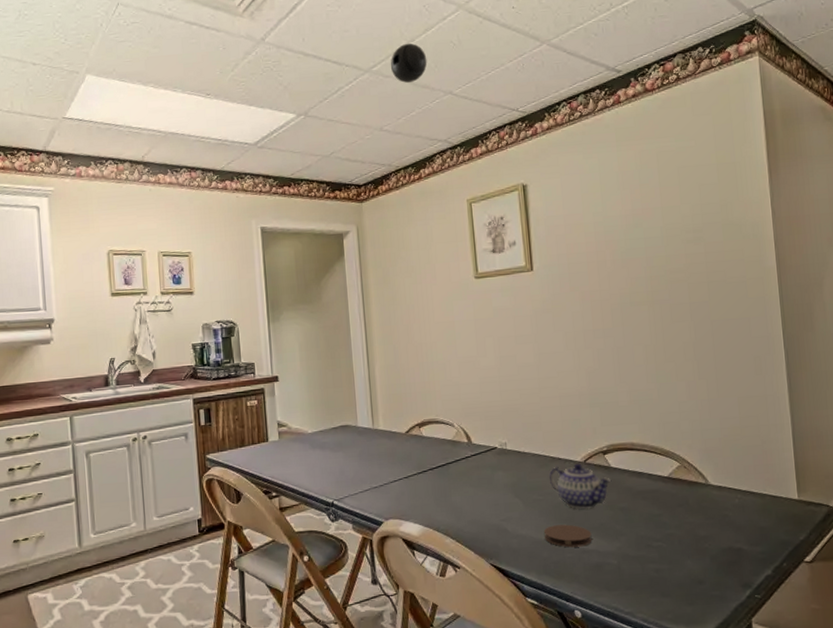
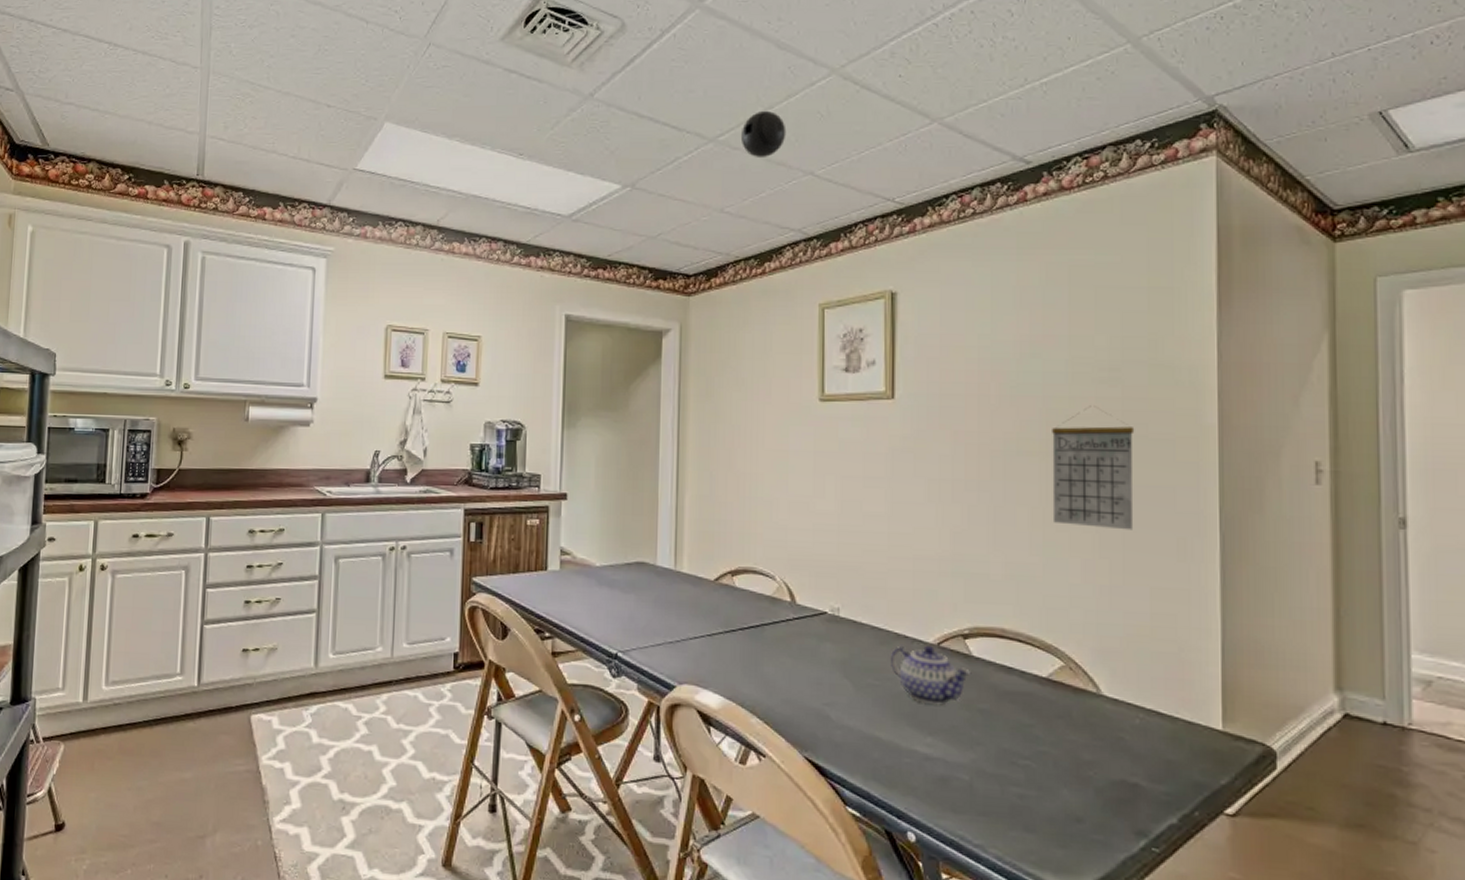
coaster: present [544,524,592,548] -> none [876,719,939,752]
calendar: none [655,261,721,356] -> present [1052,406,1135,530]

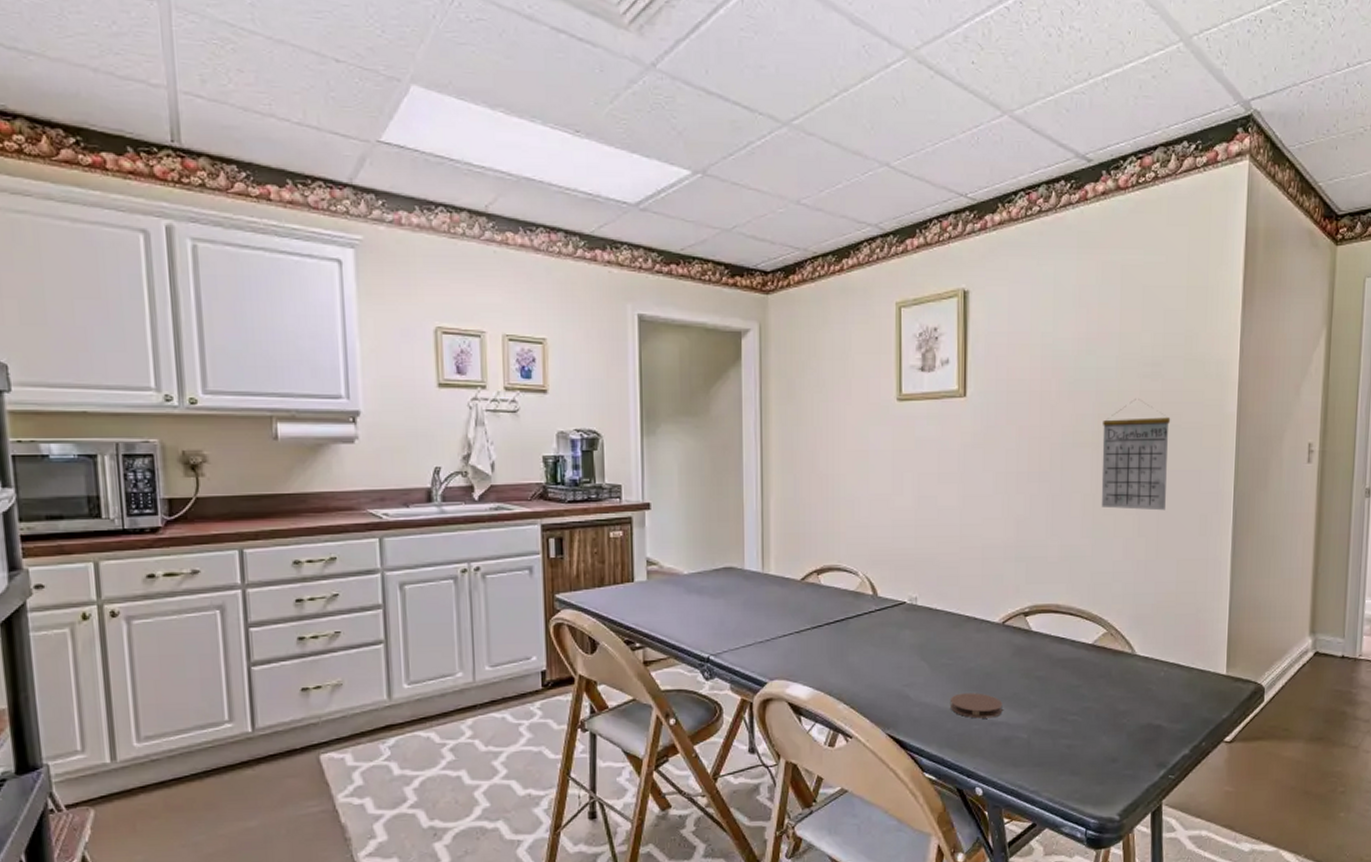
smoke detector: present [740,110,787,157] -> none [815,93,862,145]
coaster: none [876,719,939,752] -> present [949,693,1003,719]
teapot: present [891,645,972,706] -> none [962,624,1031,677]

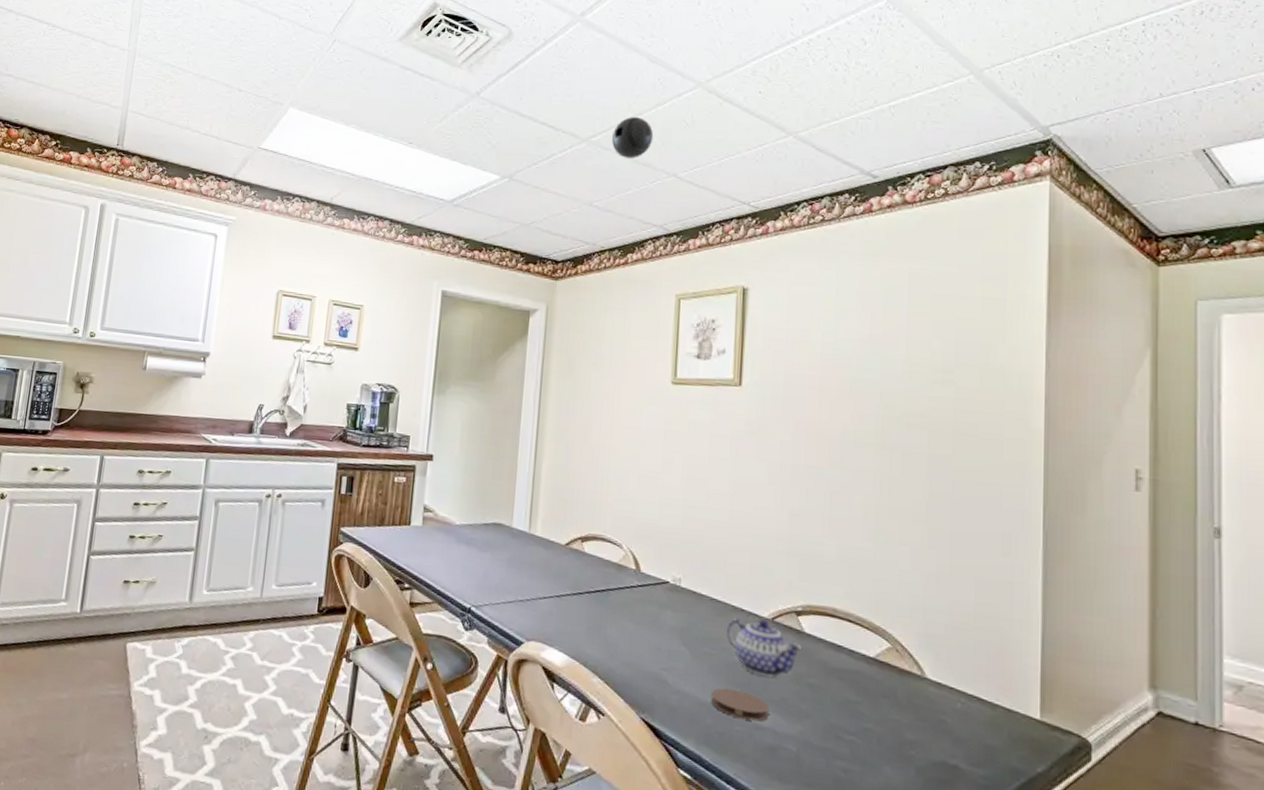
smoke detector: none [815,93,862,145] -> present [611,116,654,158]
teapot: none [962,624,1031,677] -> present [727,619,803,678]
calendar: present [1101,399,1171,511] -> none [885,404,966,523]

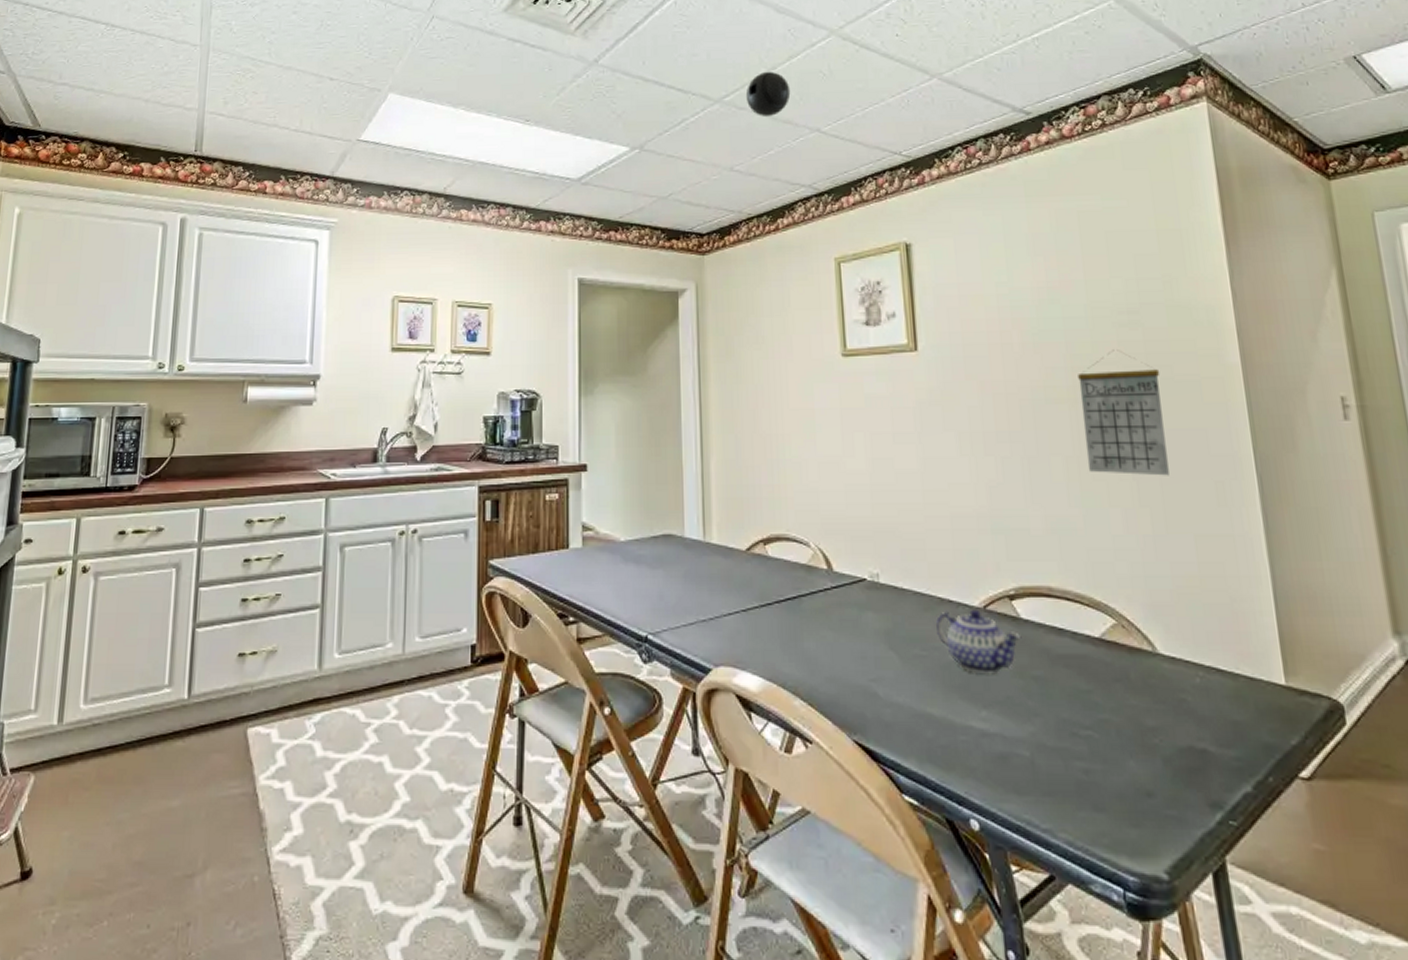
coaster: present [710,687,769,721] -> none [928,693,995,727]
calendar: none [885,404,966,523] -> present [1078,350,1169,476]

